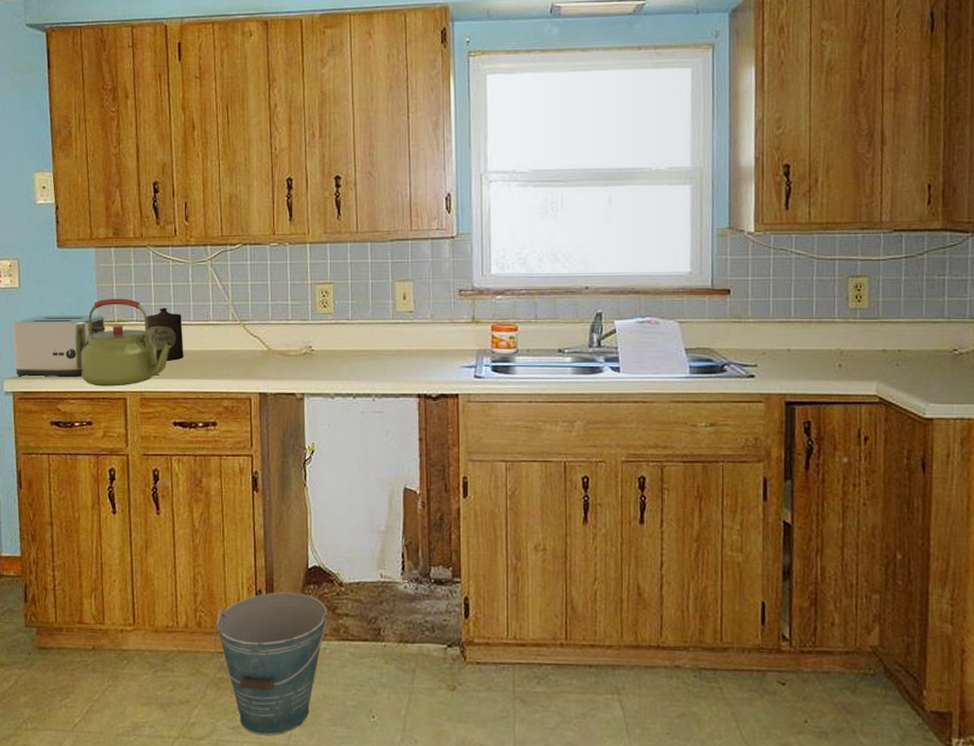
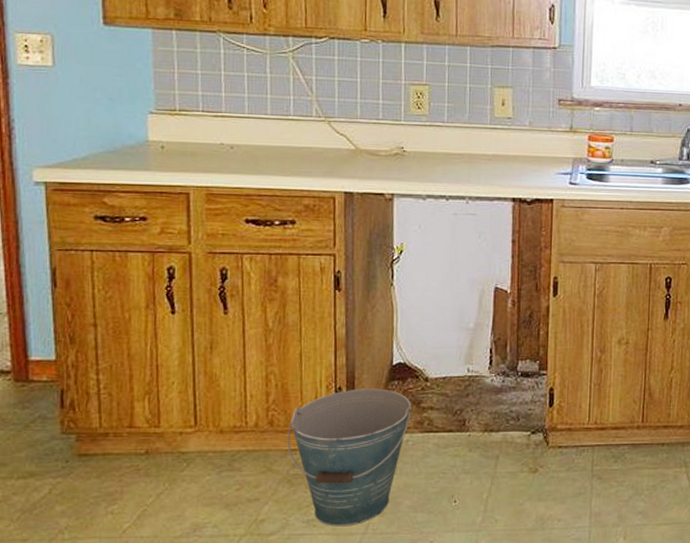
toaster: present [12,315,106,377] -> none [44,99,165,169]
kettle: present [80,298,172,387] -> none [132,85,246,181]
canister: present [146,307,184,361] -> none [214,98,259,156]

